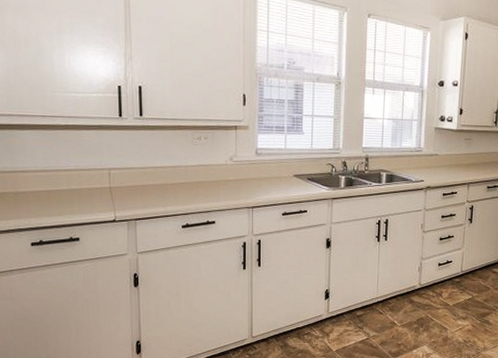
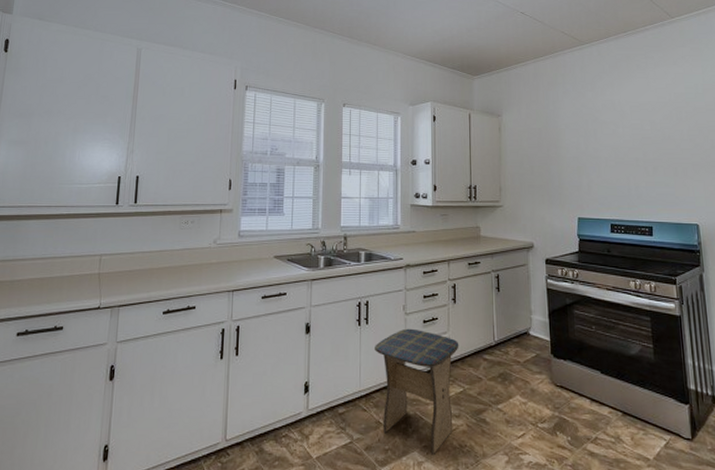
stool: none [392,244,472,349] -> present [375,328,459,456]

